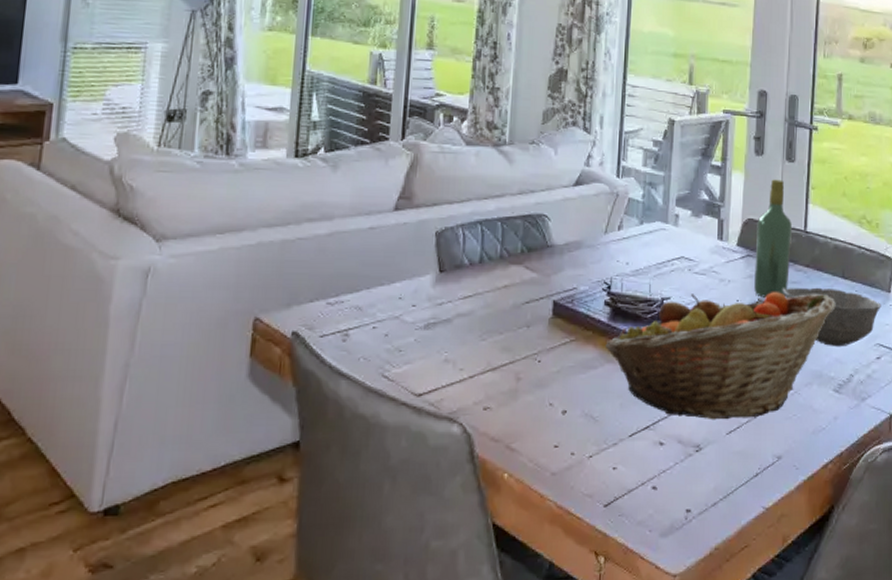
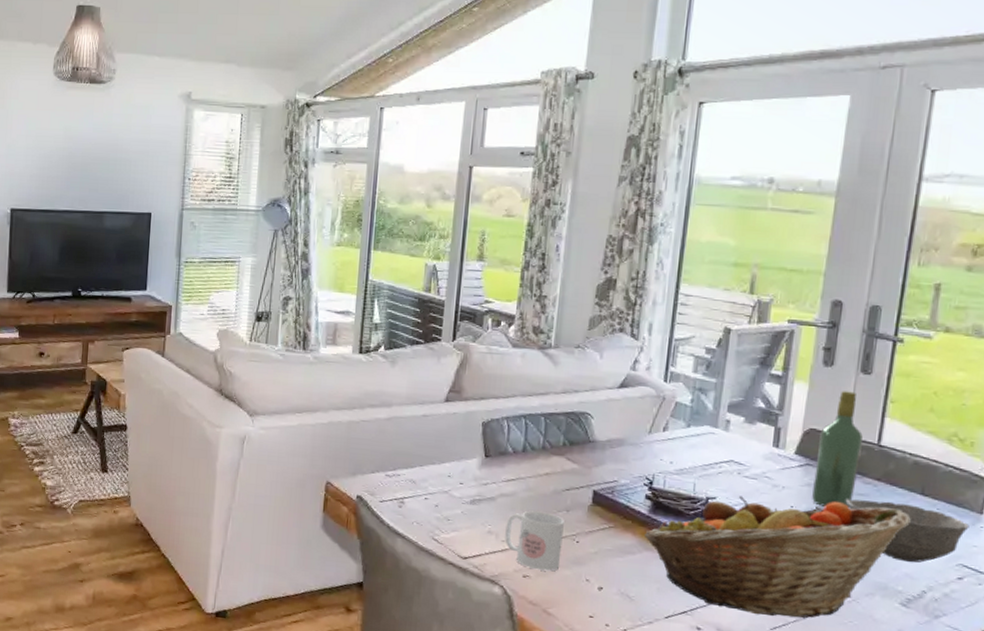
mug: none [463,330,525,399] -> present [505,510,564,572]

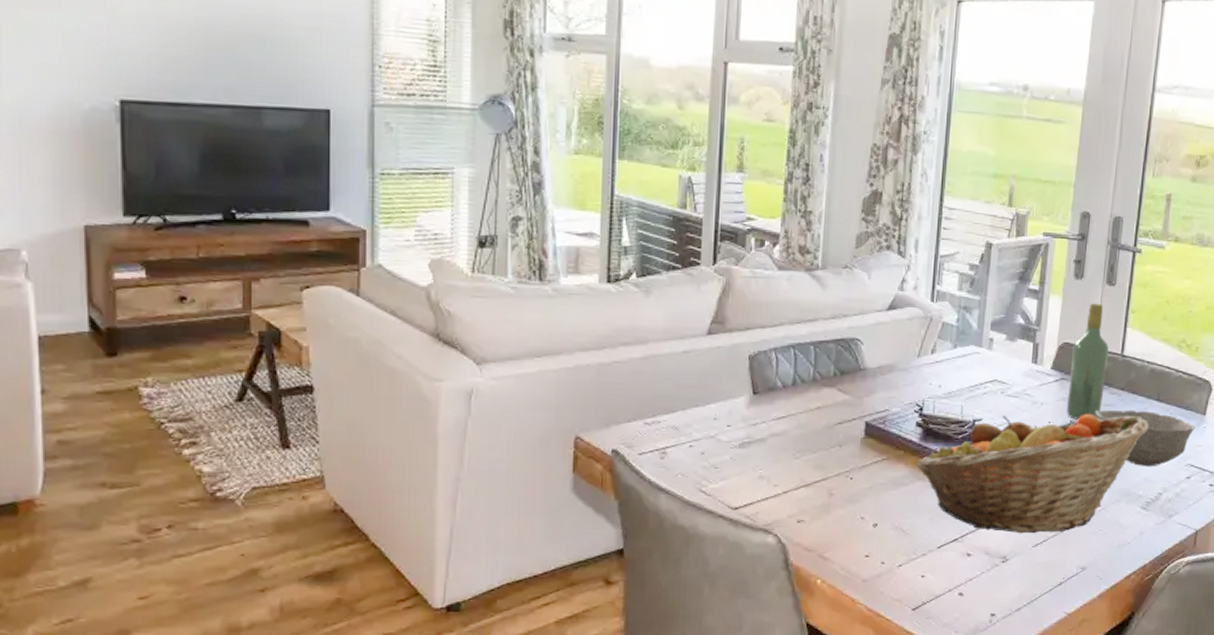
mug: present [505,510,564,572] -> none [777,449,837,513]

